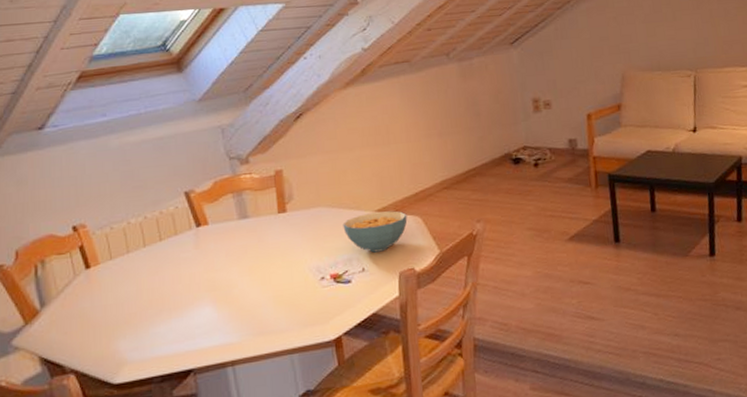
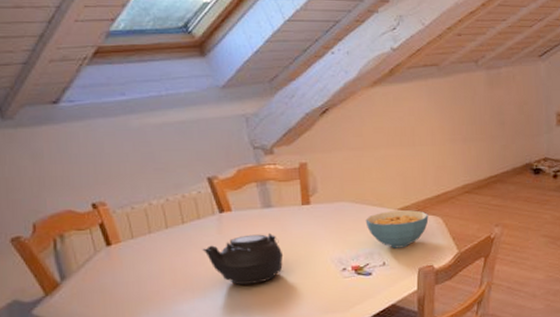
teapot: none [179,244,261,302] -> present [202,232,284,286]

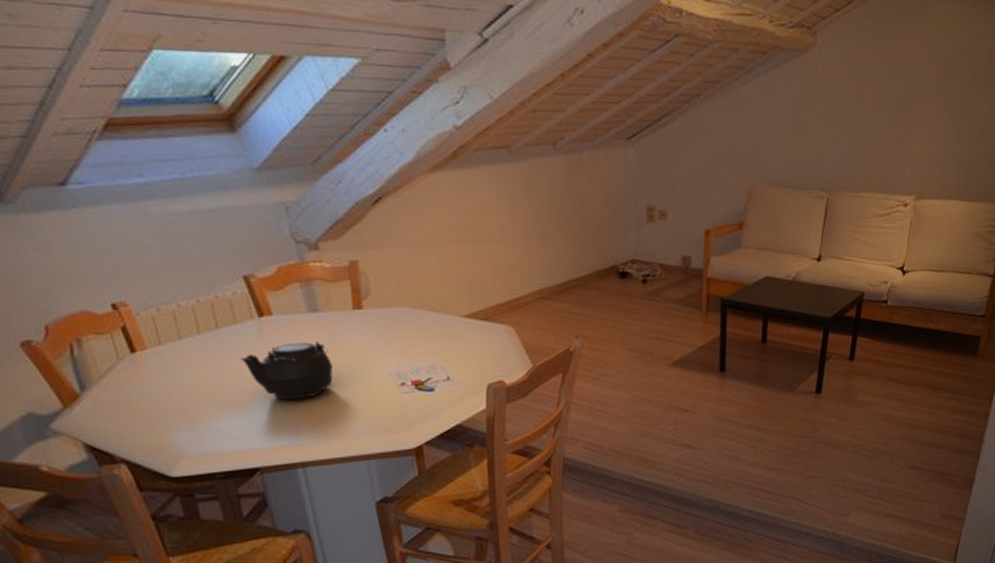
cereal bowl: present [365,210,429,249] -> none [426,318,499,361]

